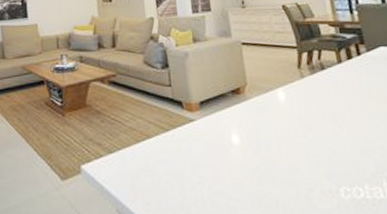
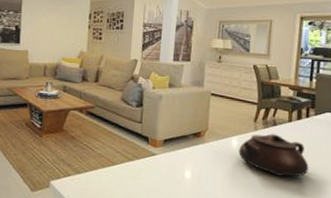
teapot: none [287,79,378,129] -> present [238,134,309,177]

